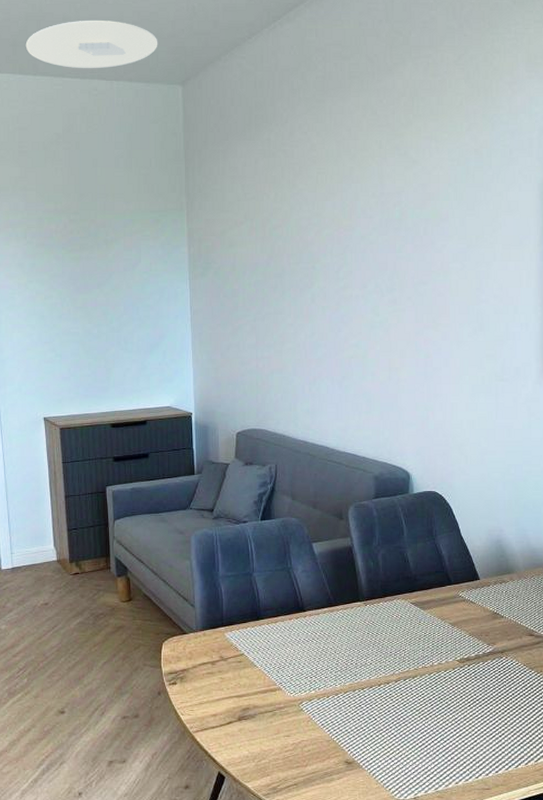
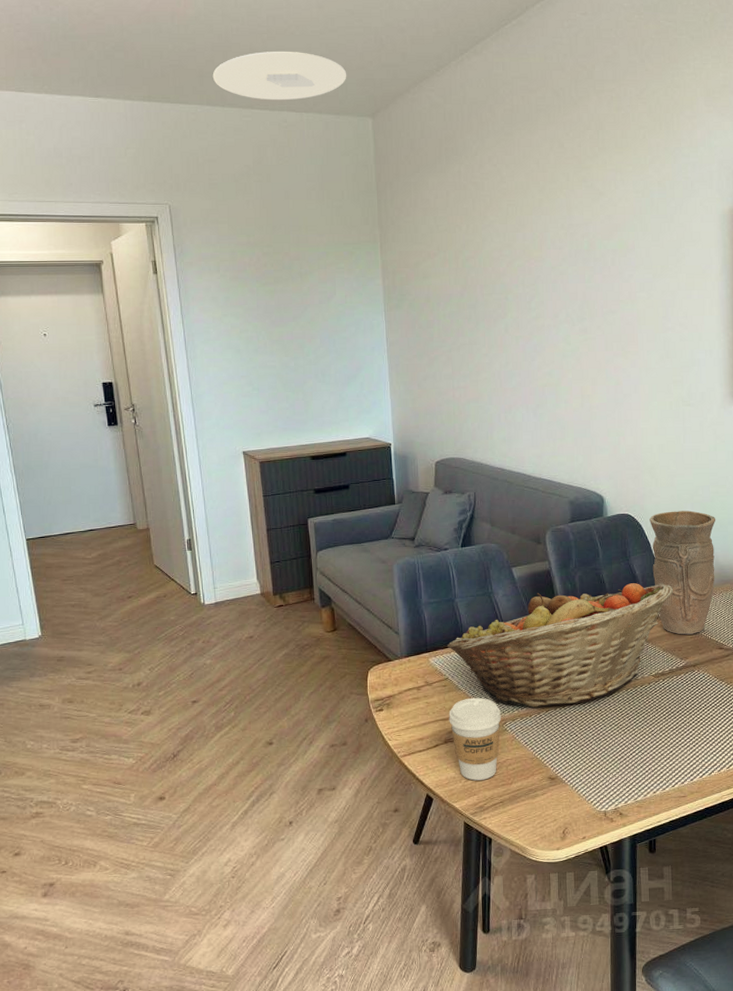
fruit basket: none [243,563,481,688] -> present [446,583,673,708]
coffee cup: none [243,675,297,761] -> present [449,697,501,781]
vase: none [458,490,529,619] -> present [649,510,716,635]

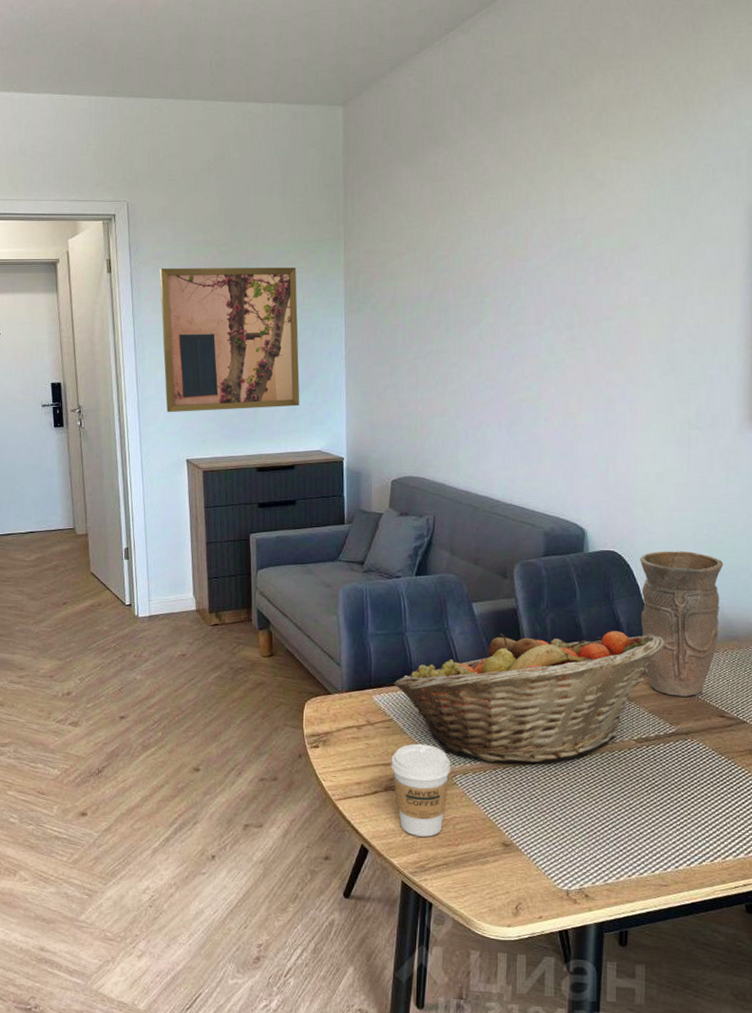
wall art: none [205,268,348,408] -> present [159,267,300,413]
ceiling light: present [212,52,347,101] -> none [178,39,319,91]

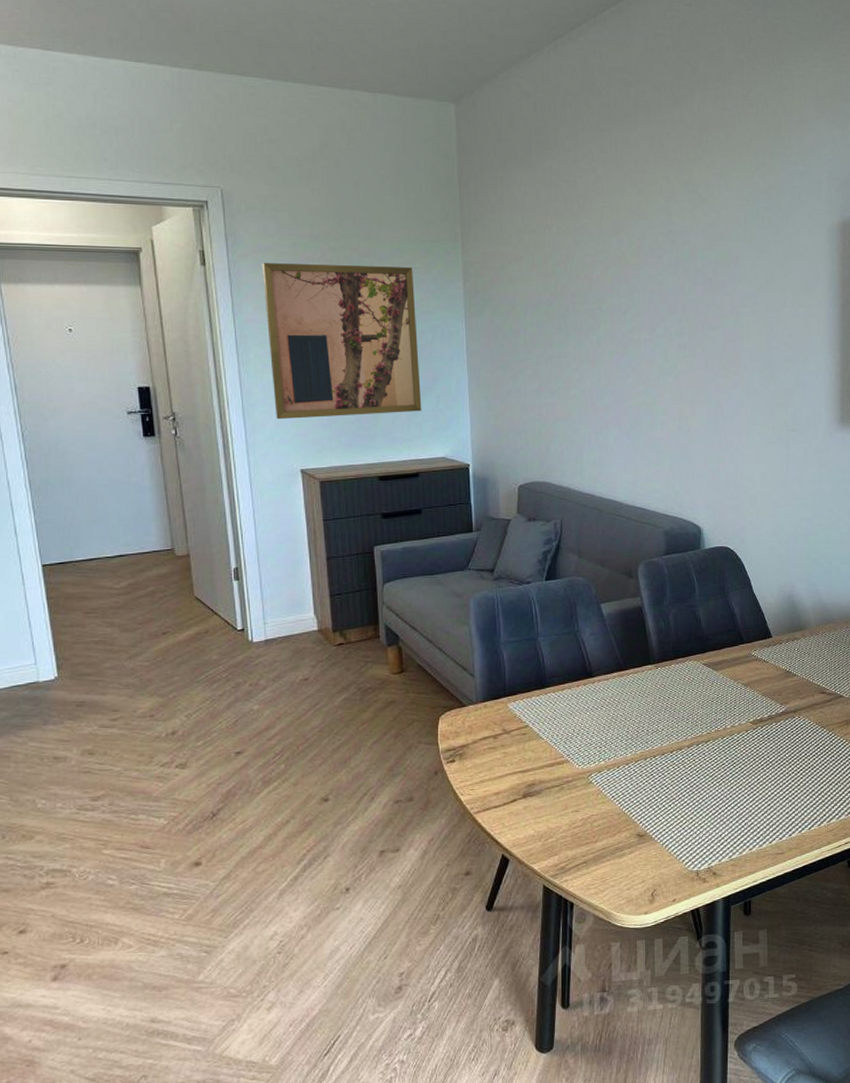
coffee cup: present [391,743,450,837] -> none [528,746,586,839]
fruit basket: present [393,631,665,764] -> none [527,622,773,758]
vase: present [640,551,724,697] -> none [750,544,820,678]

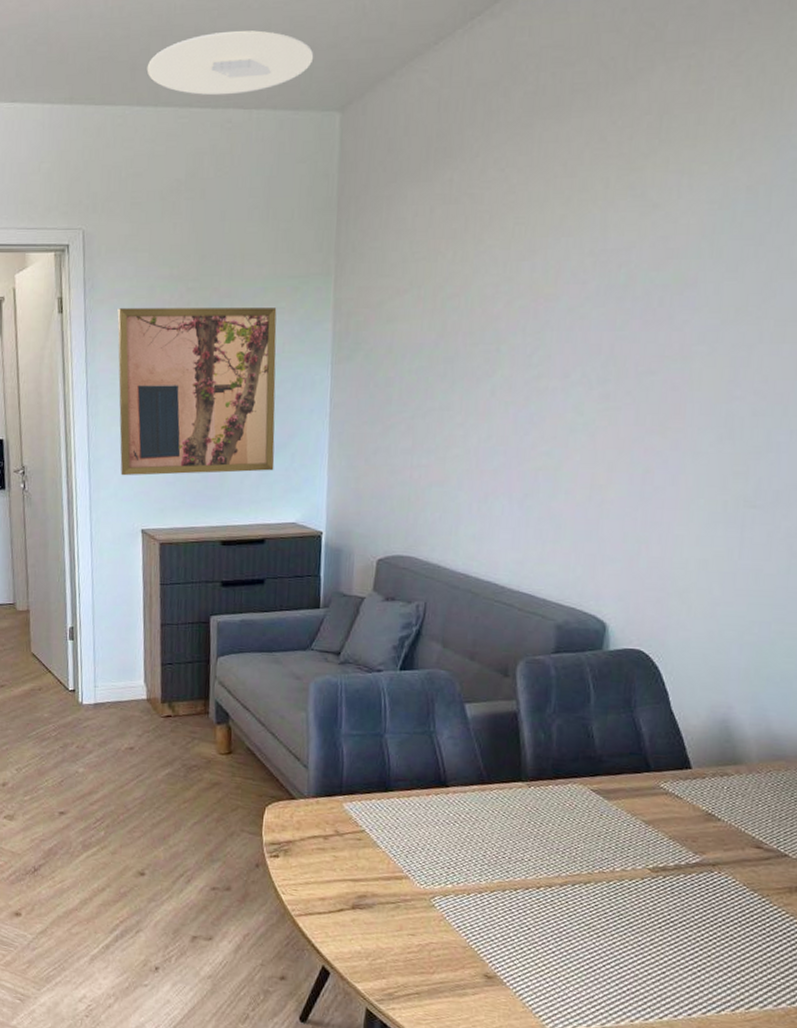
ceiling light: none [274,22,428,79] -> present [146,30,314,96]

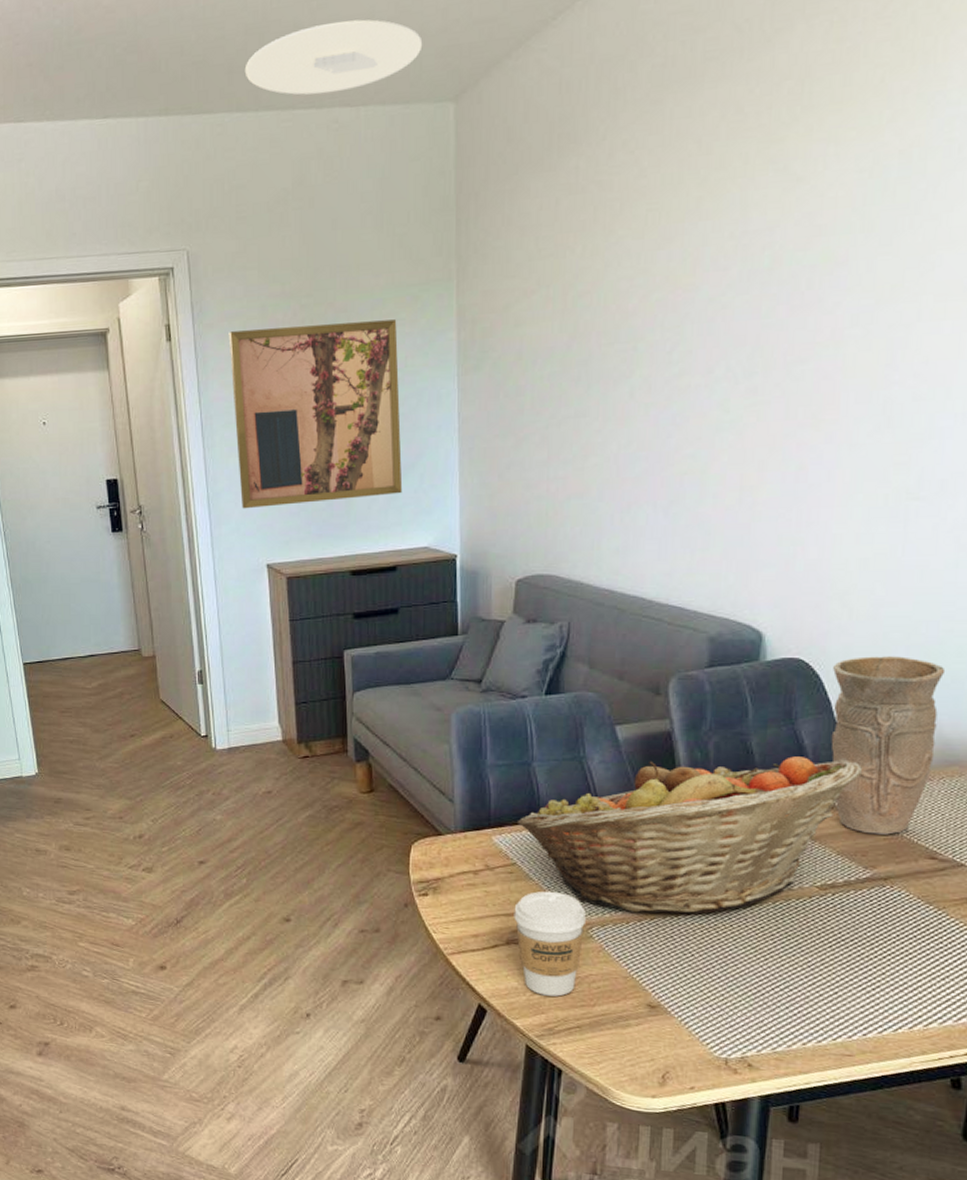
coffee cup: none [360,859,429,963] -> present [514,891,586,997]
fruit basket: none [367,739,695,889] -> present [516,756,862,914]
vase: none [667,651,776,823] -> present [831,656,946,835]

